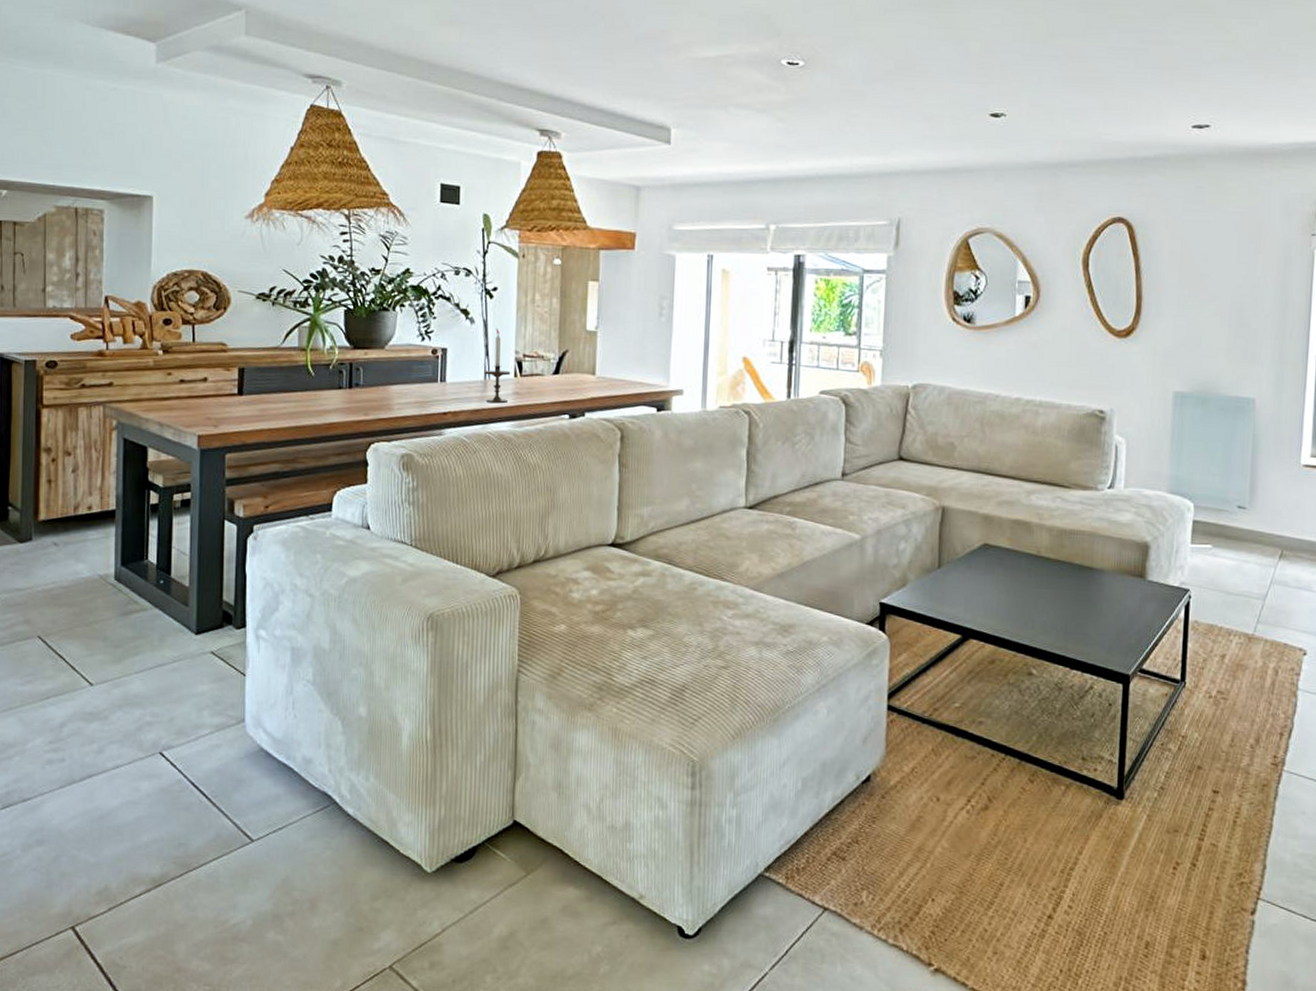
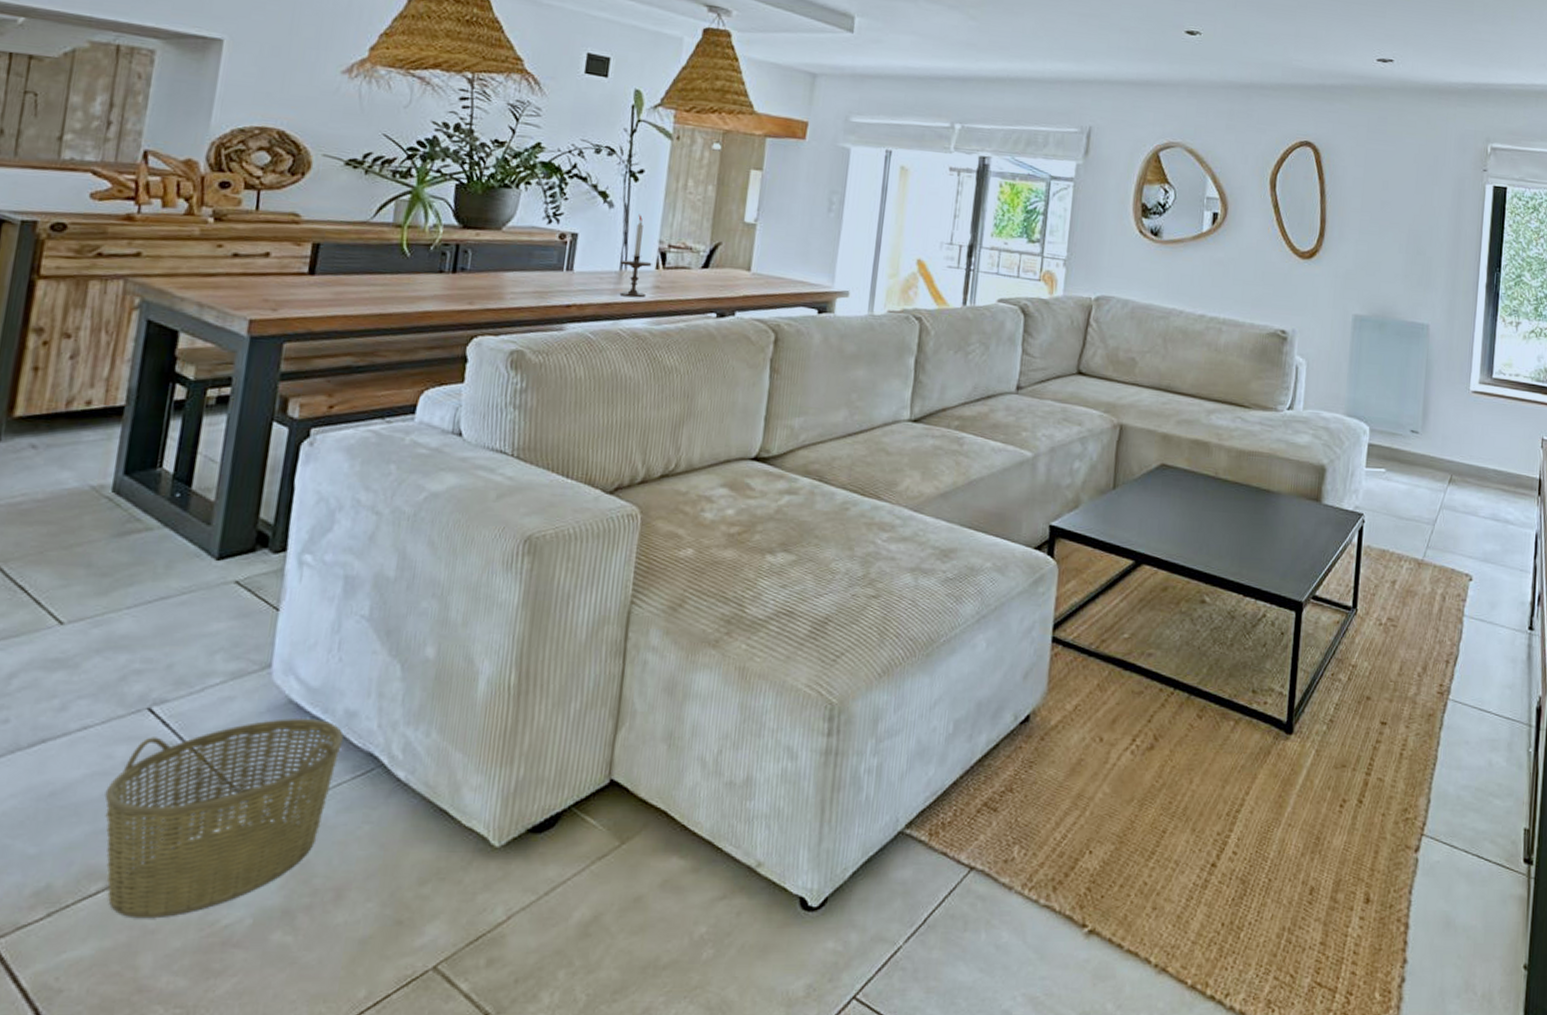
basket: none [137,763,304,916] -> present [104,718,344,919]

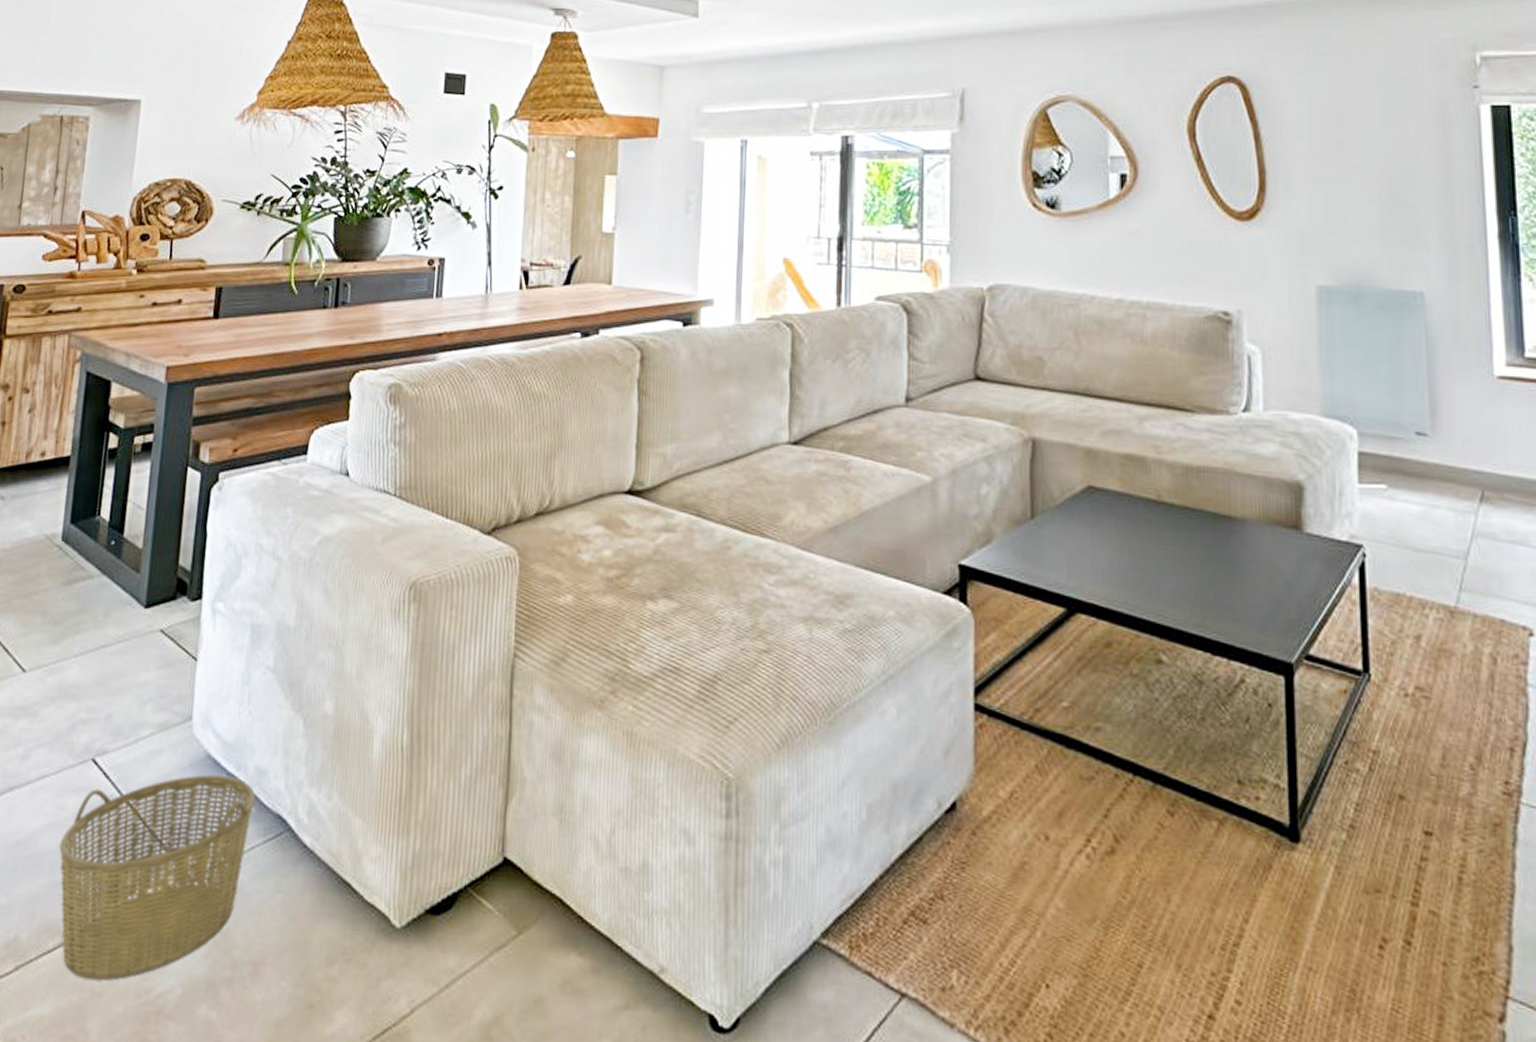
candlestick: present [619,214,652,298] -> none [485,232,516,322]

